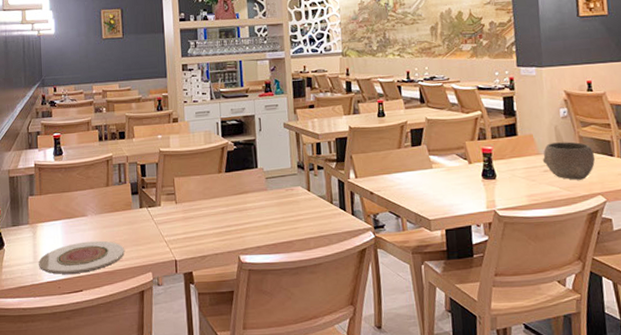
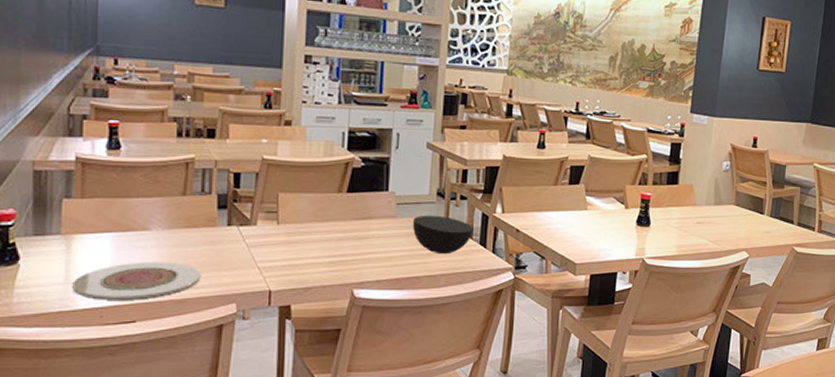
bowl: none [280,185,333,220] -> present [412,215,474,255]
bowl: present [542,141,595,180] -> none [698,195,747,235]

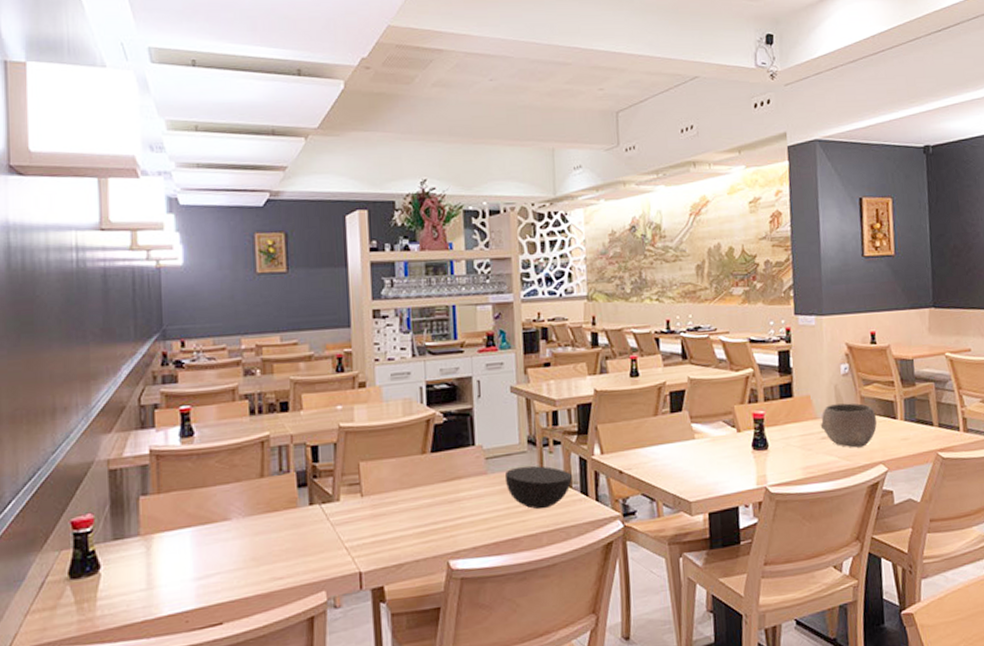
plate: present [72,261,201,300] -> none [155,552,286,604]
bowl: none [698,195,747,235] -> present [820,403,877,448]

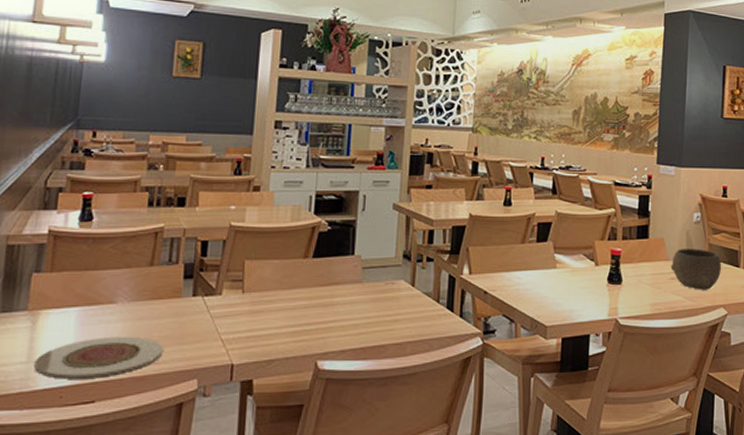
plate: none [155,552,286,604] -> present [34,336,163,379]
bowl: present [504,465,572,510] -> none [378,278,440,320]

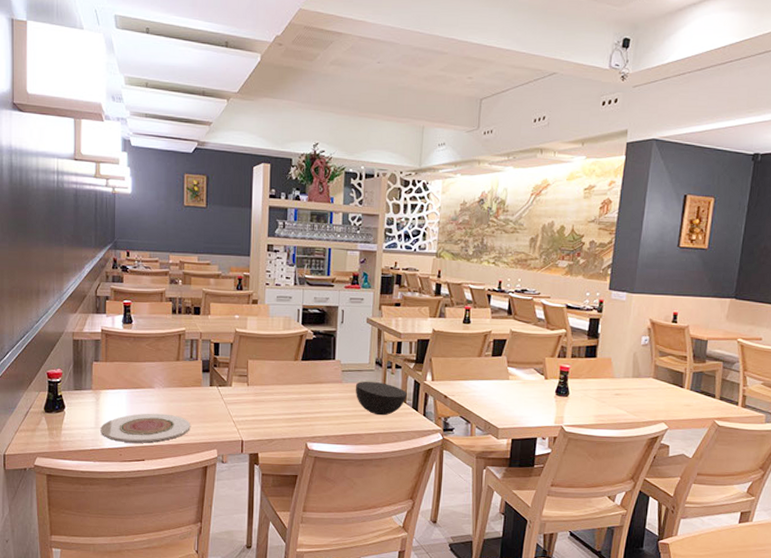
bowl: none [378,278,440,320] -> present [355,381,407,416]
bowl: present [670,249,722,290] -> none [616,368,666,406]

